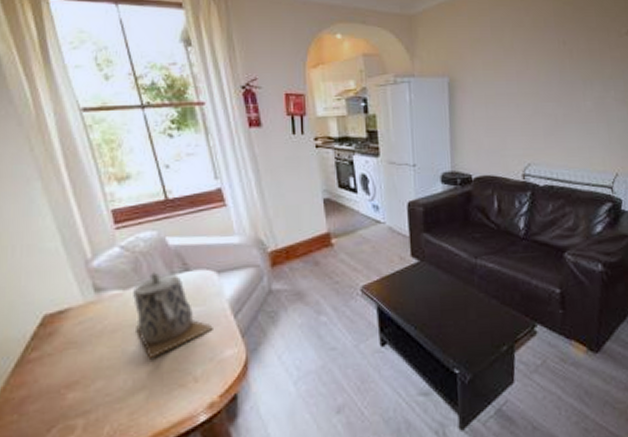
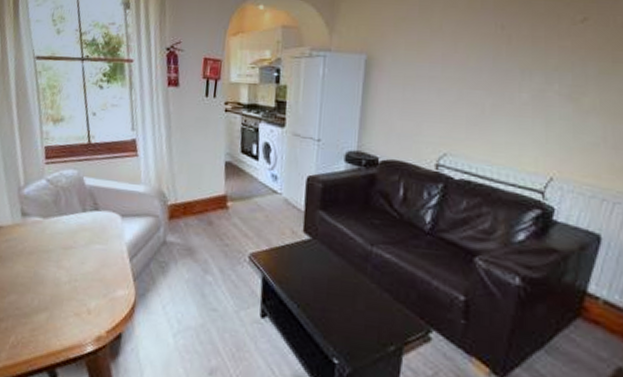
teapot: present [133,272,213,359] -> none [48,206,111,285]

